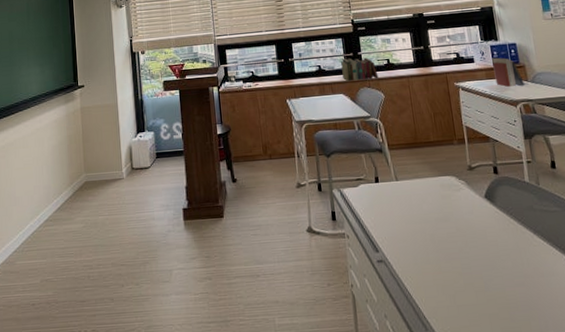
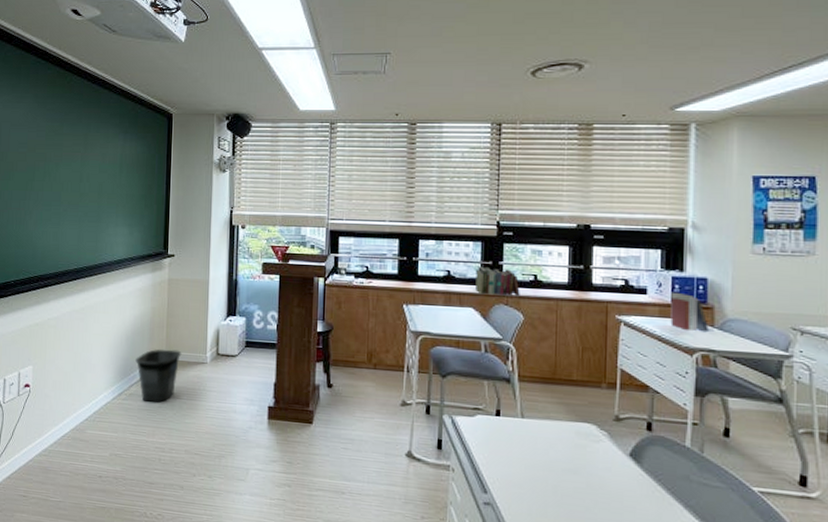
waste bin: none [57,171,100,224] -> present [135,349,182,403]

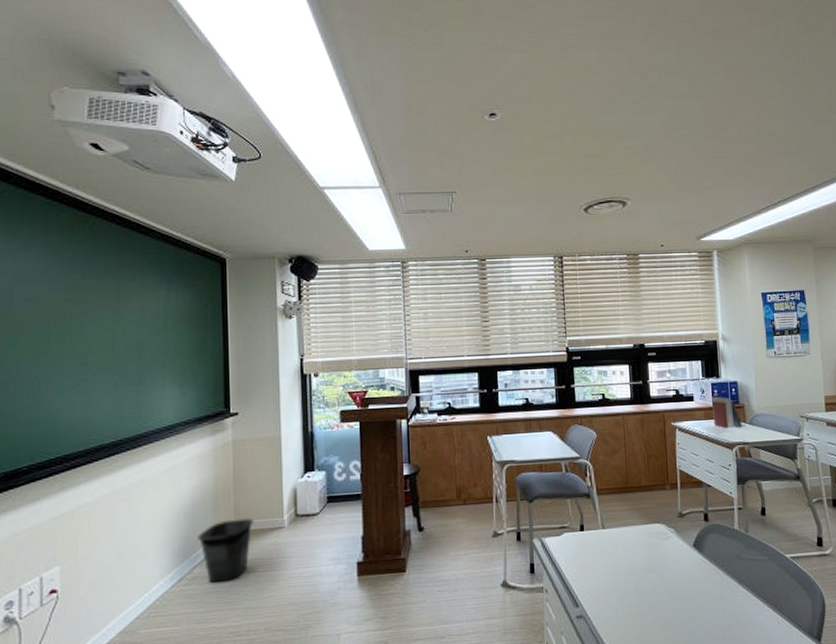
books: present [476,266,520,297] -> none [552,391,592,418]

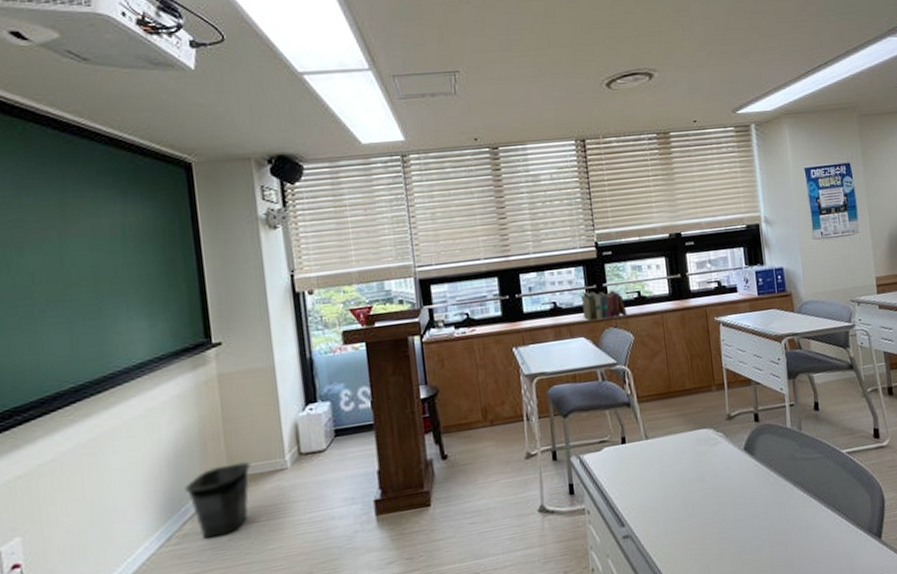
books: none [552,391,592,418] -> present [582,290,627,322]
books: present [712,396,742,429] -> none [757,285,791,321]

